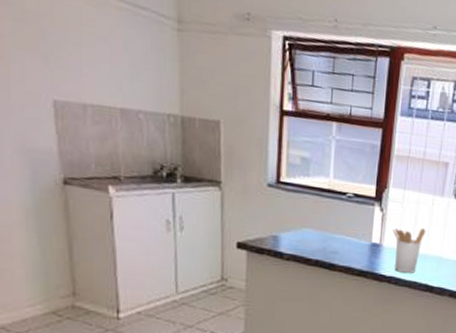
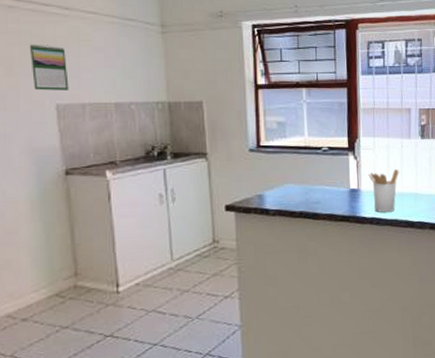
calendar: none [21,21,68,85] -> present [29,44,69,90]

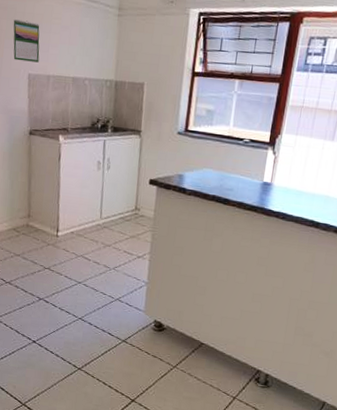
utensil holder: present [368,169,399,212] -> none [283,169,315,210]

